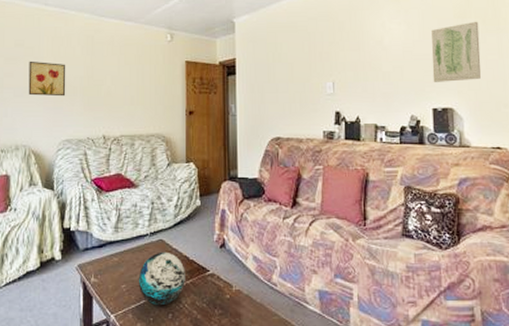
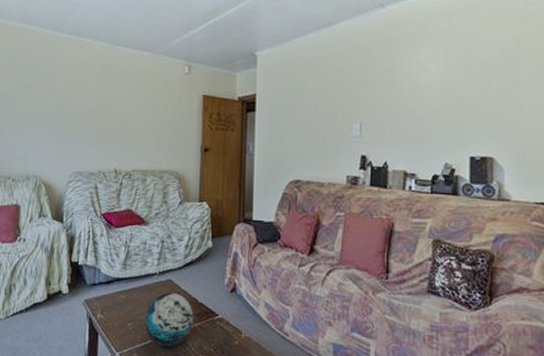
wall art: present [28,61,66,97] -> none [41,89,80,127]
wall art: present [431,21,482,82] -> none [472,62,529,129]

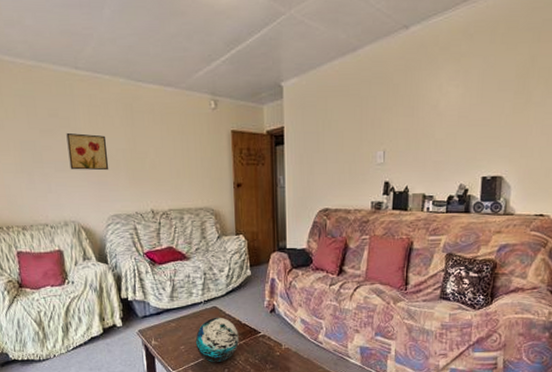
wall art: none [41,89,80,127] -> present [66,132,109,171]

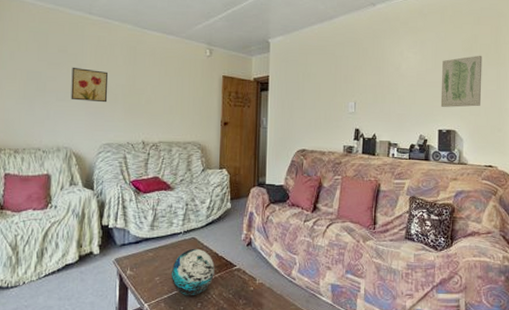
wall art: none [485,81,541,150] -> present [440,55,483,107]

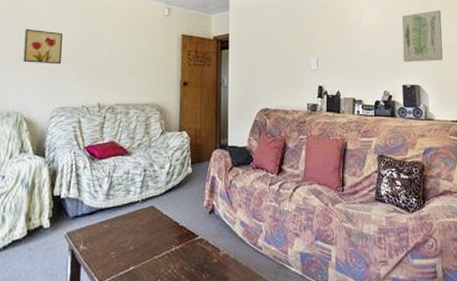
decorative orb: present [171,248,215,296] -> none [127,218,175,272]

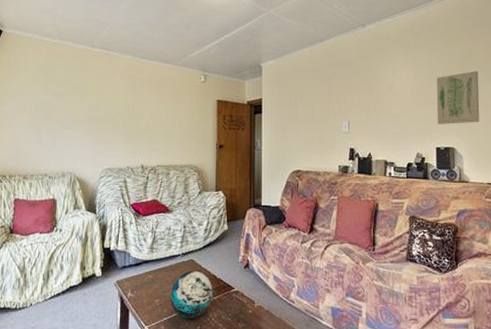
wall art: present [23,28,64,65] -> none [75,96,110,129]
decorative orb: none [127,218,175,272] -> present [170,270,213,319]

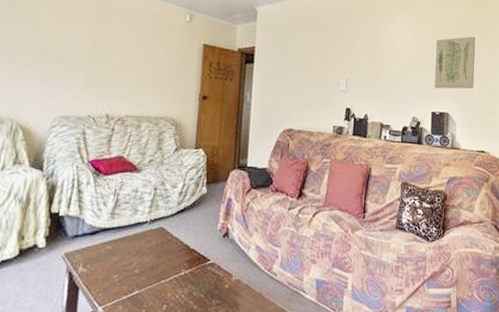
decorative orb: present [170,270,213,319] -> none [132,240,185,297]

